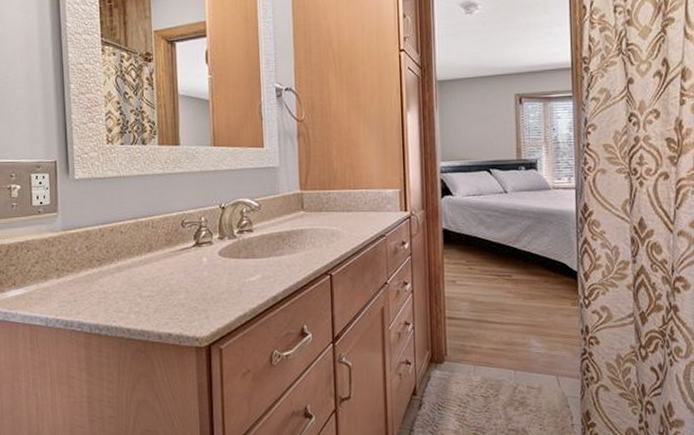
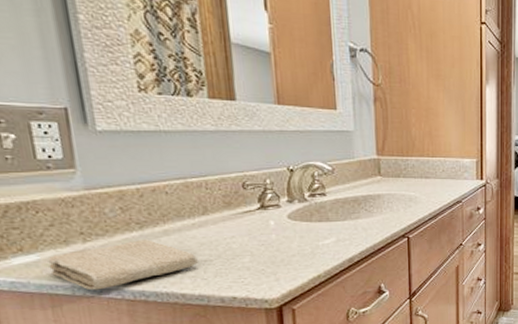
washcloth: none [31,276,143,323] -> present [47,239,199,291]

